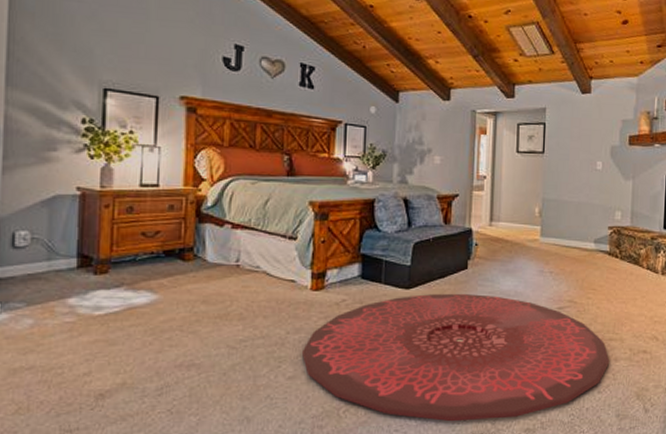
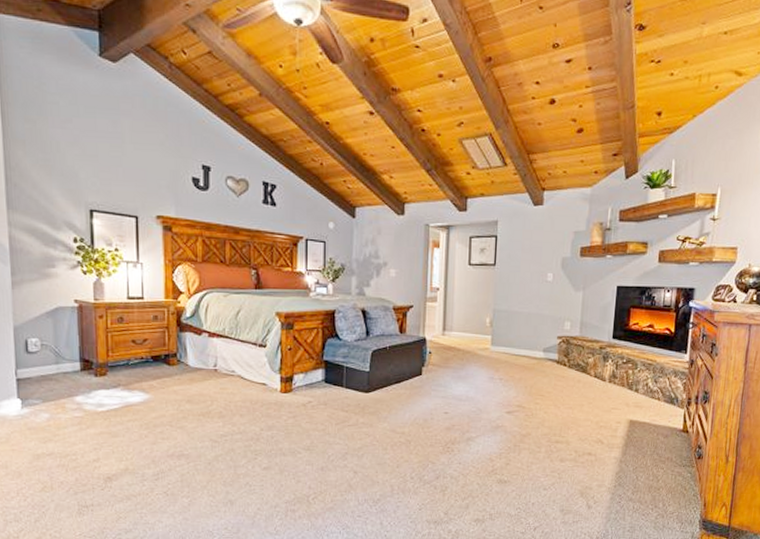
area rug: present [301,294,610,422] -> none [274,398,556,511]

